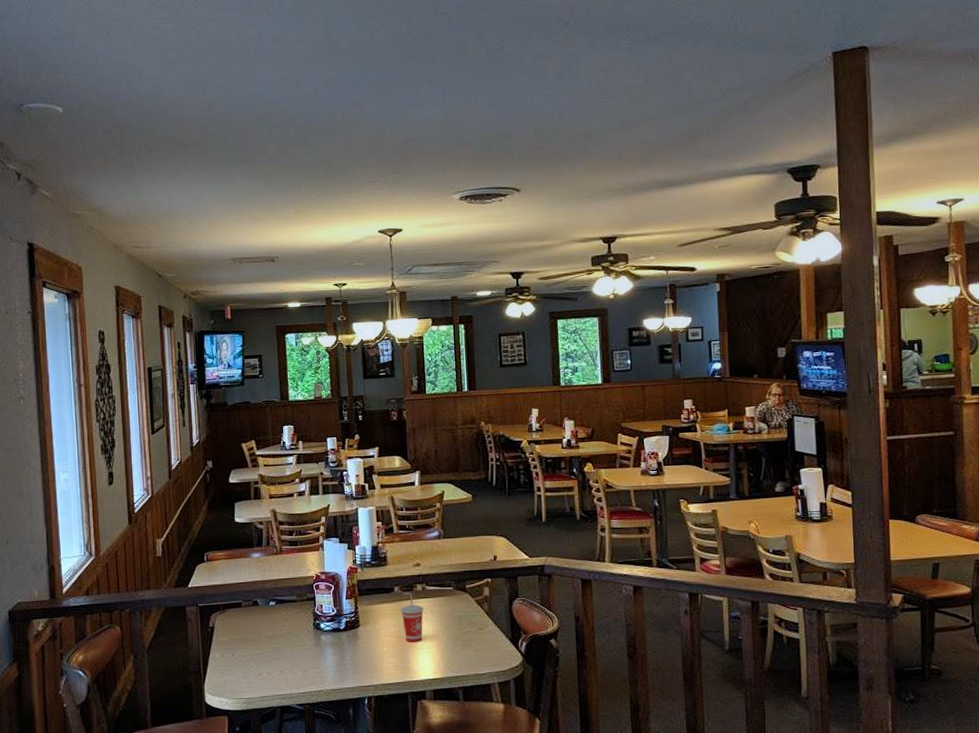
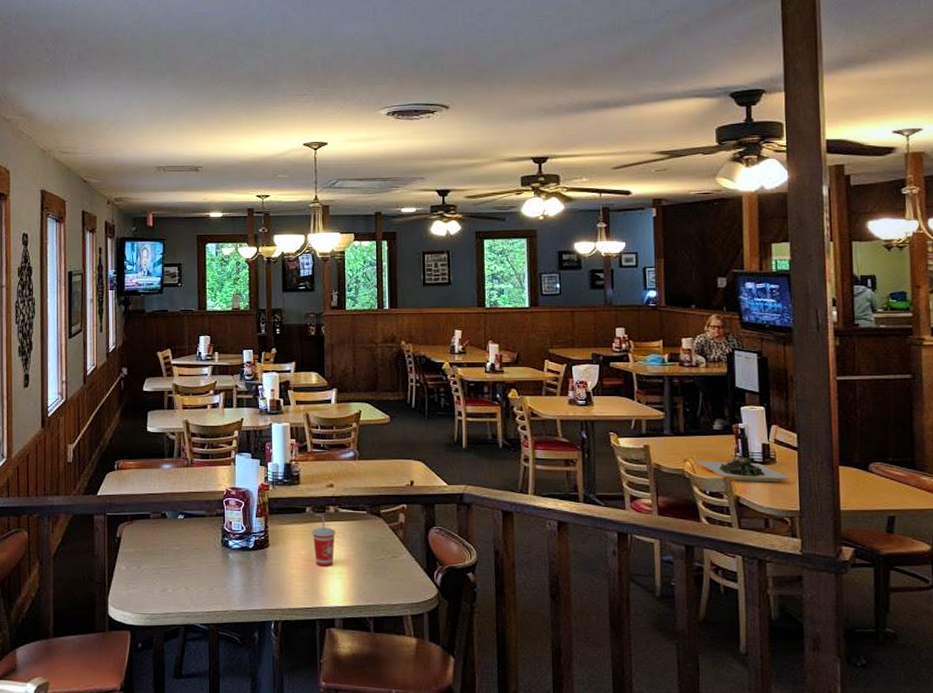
salad: none [760,515,846,539] -> present [696,456,790,482]

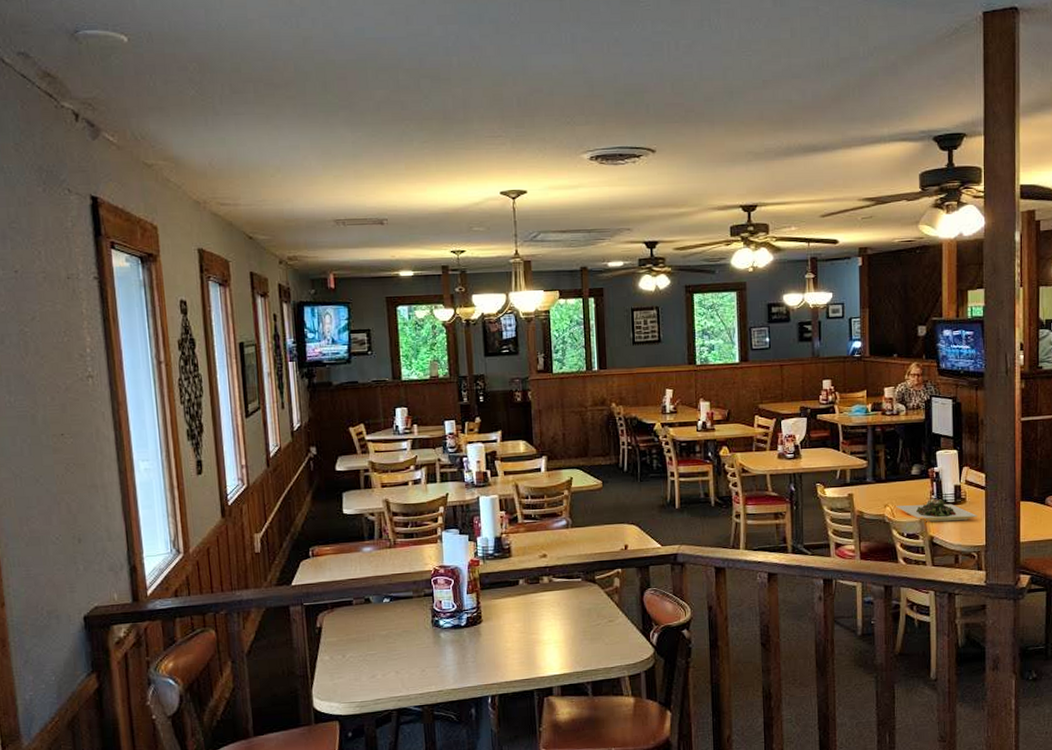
beverage cup: present [312,514,335,566] -> none [526,585,550,637]

